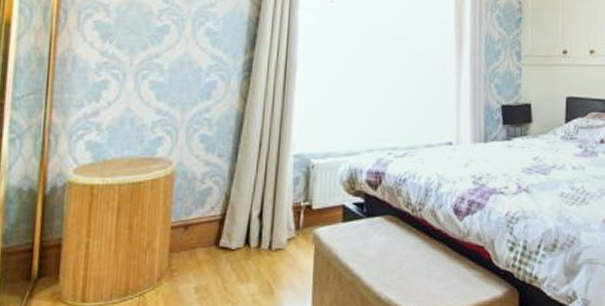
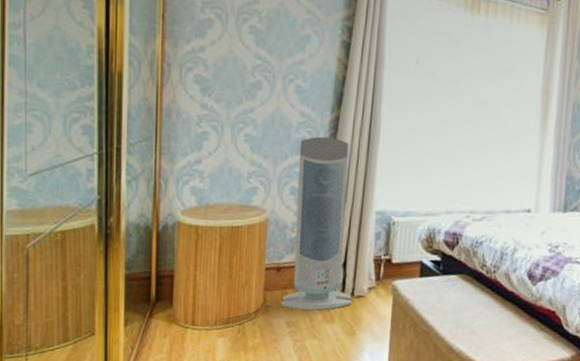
air purifier: none [188,79,269,270] -> present [281,136,352,311]

